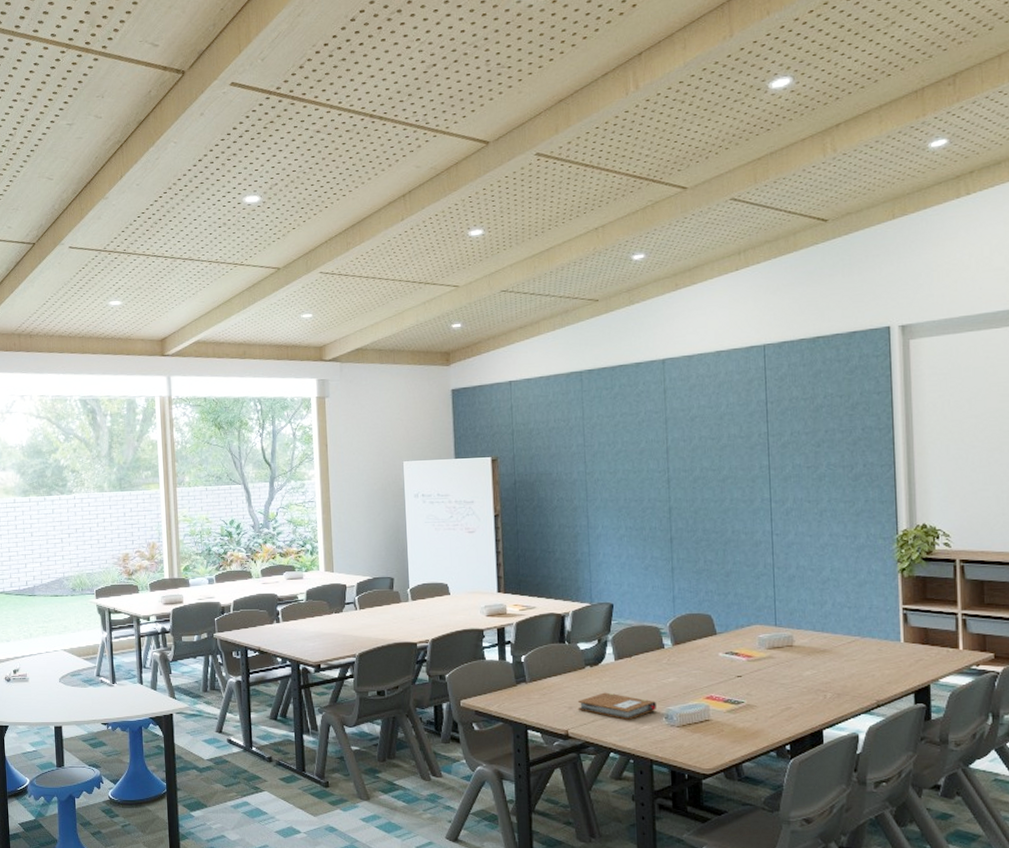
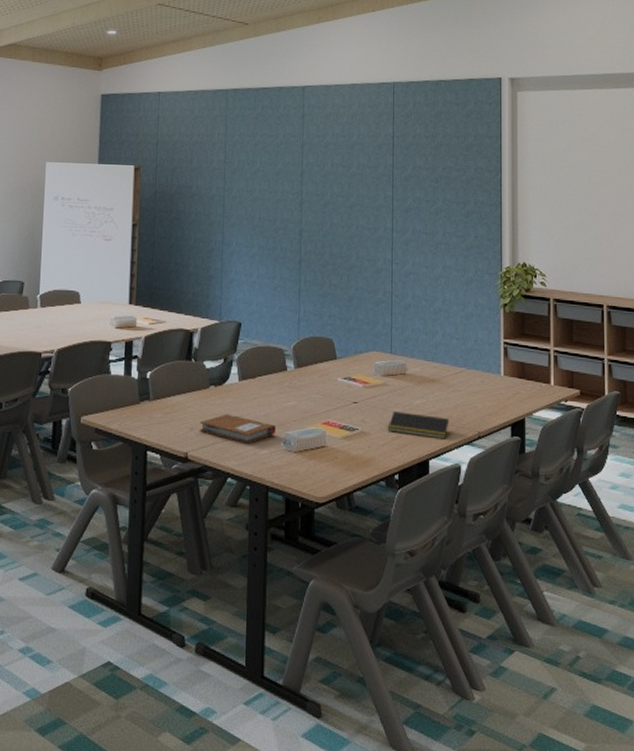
notepad: none [775,683,844,709] -> present [387,411,450,439]

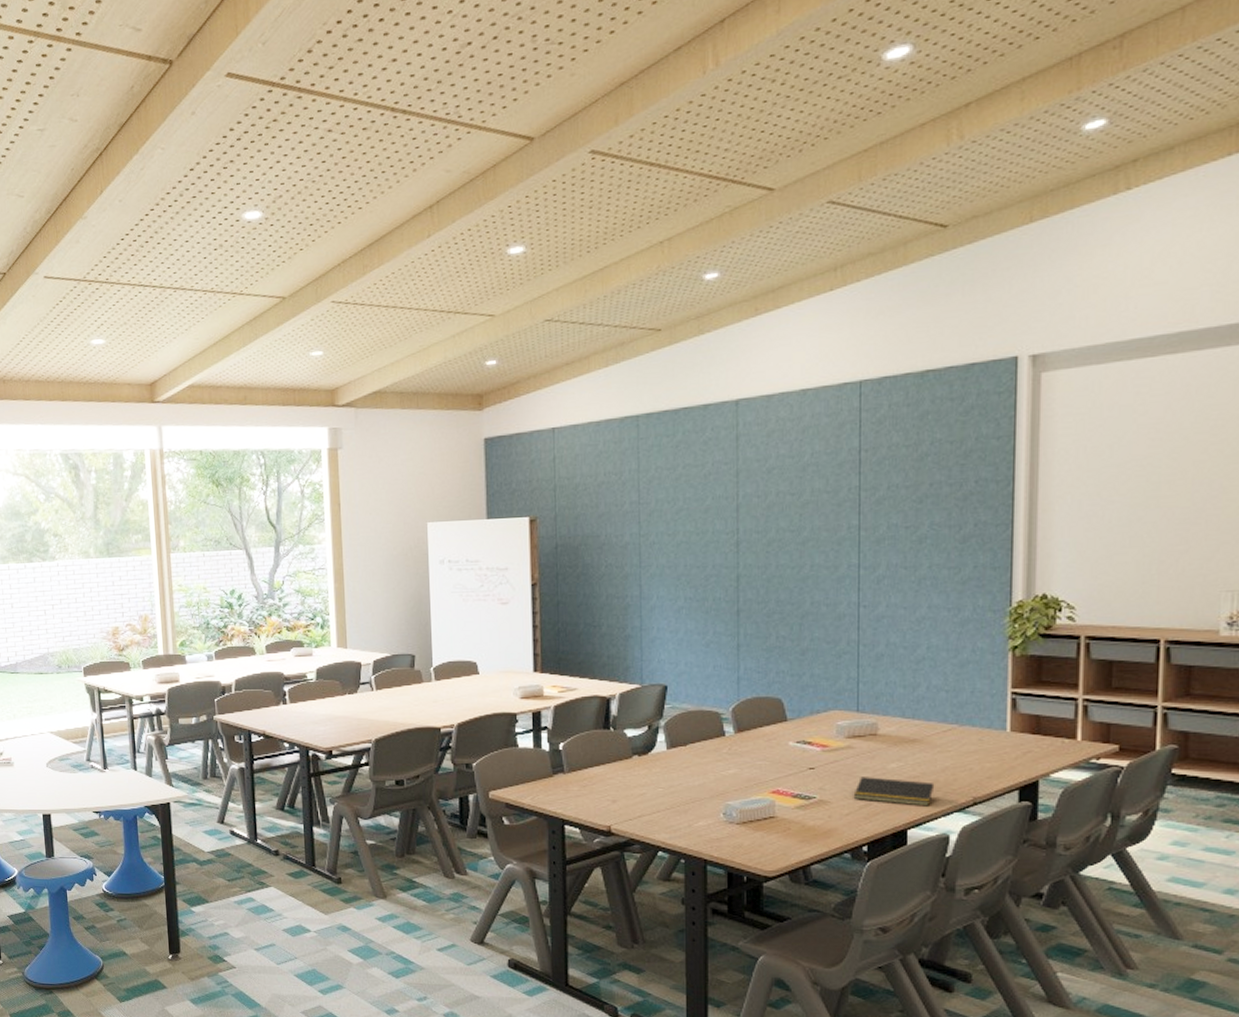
notebook: present [199,414,276,444] -> none [622,785,713,816]

